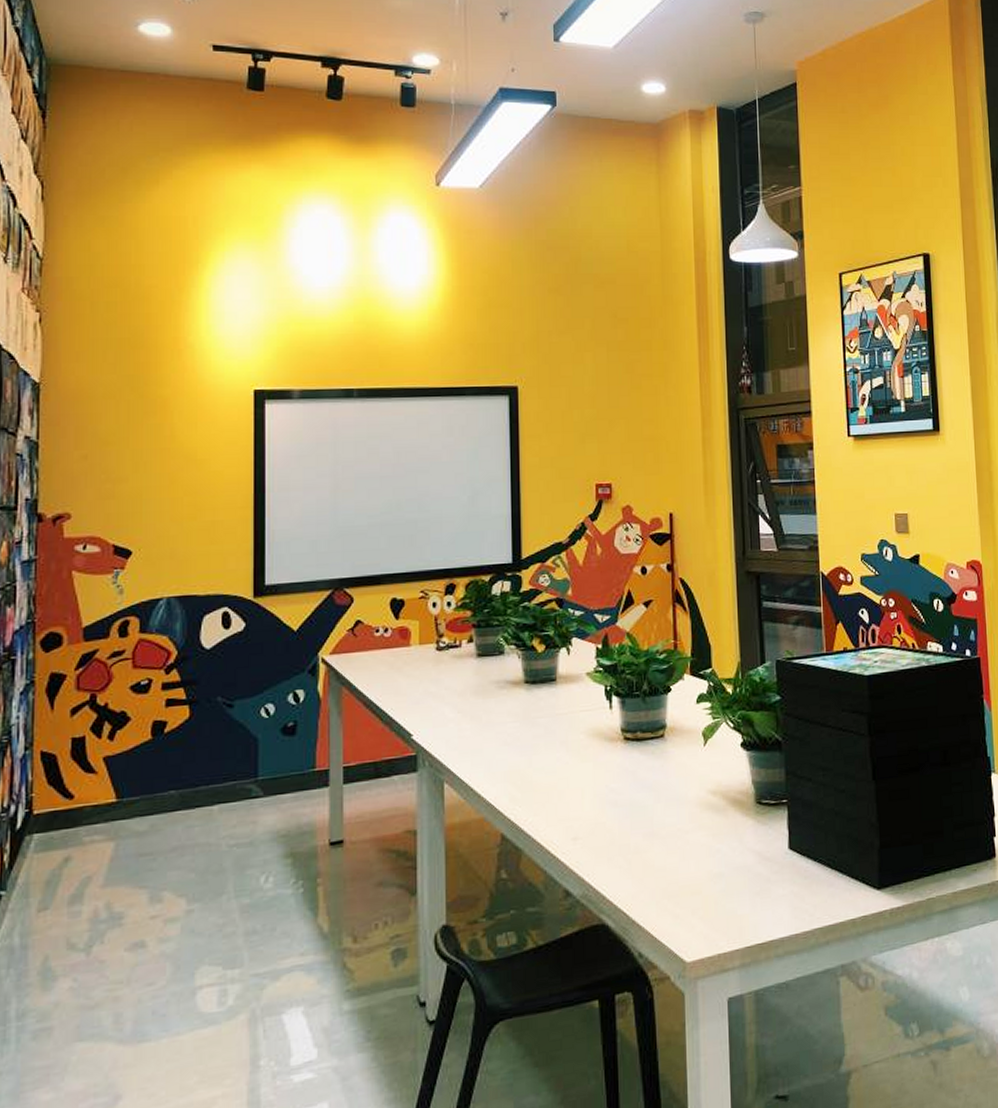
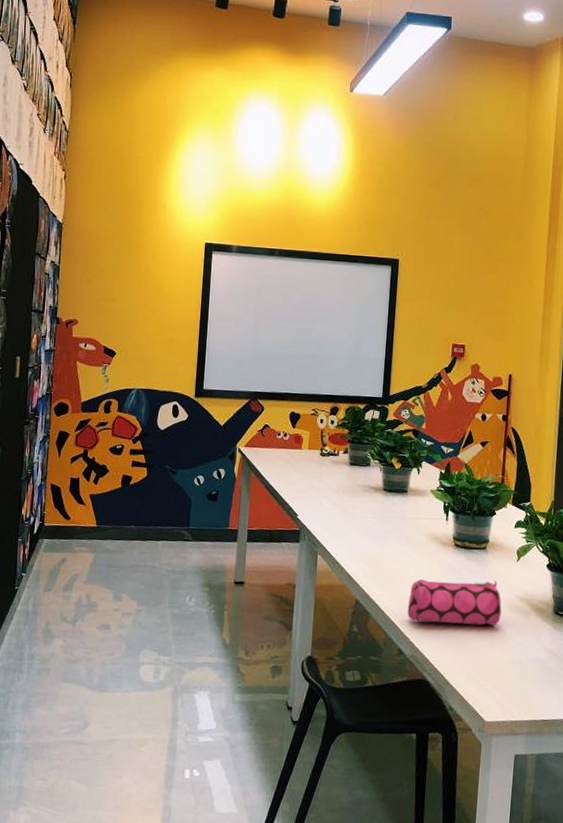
pencil case: none [571,776,692,849] -> present [407,579,502,626]

